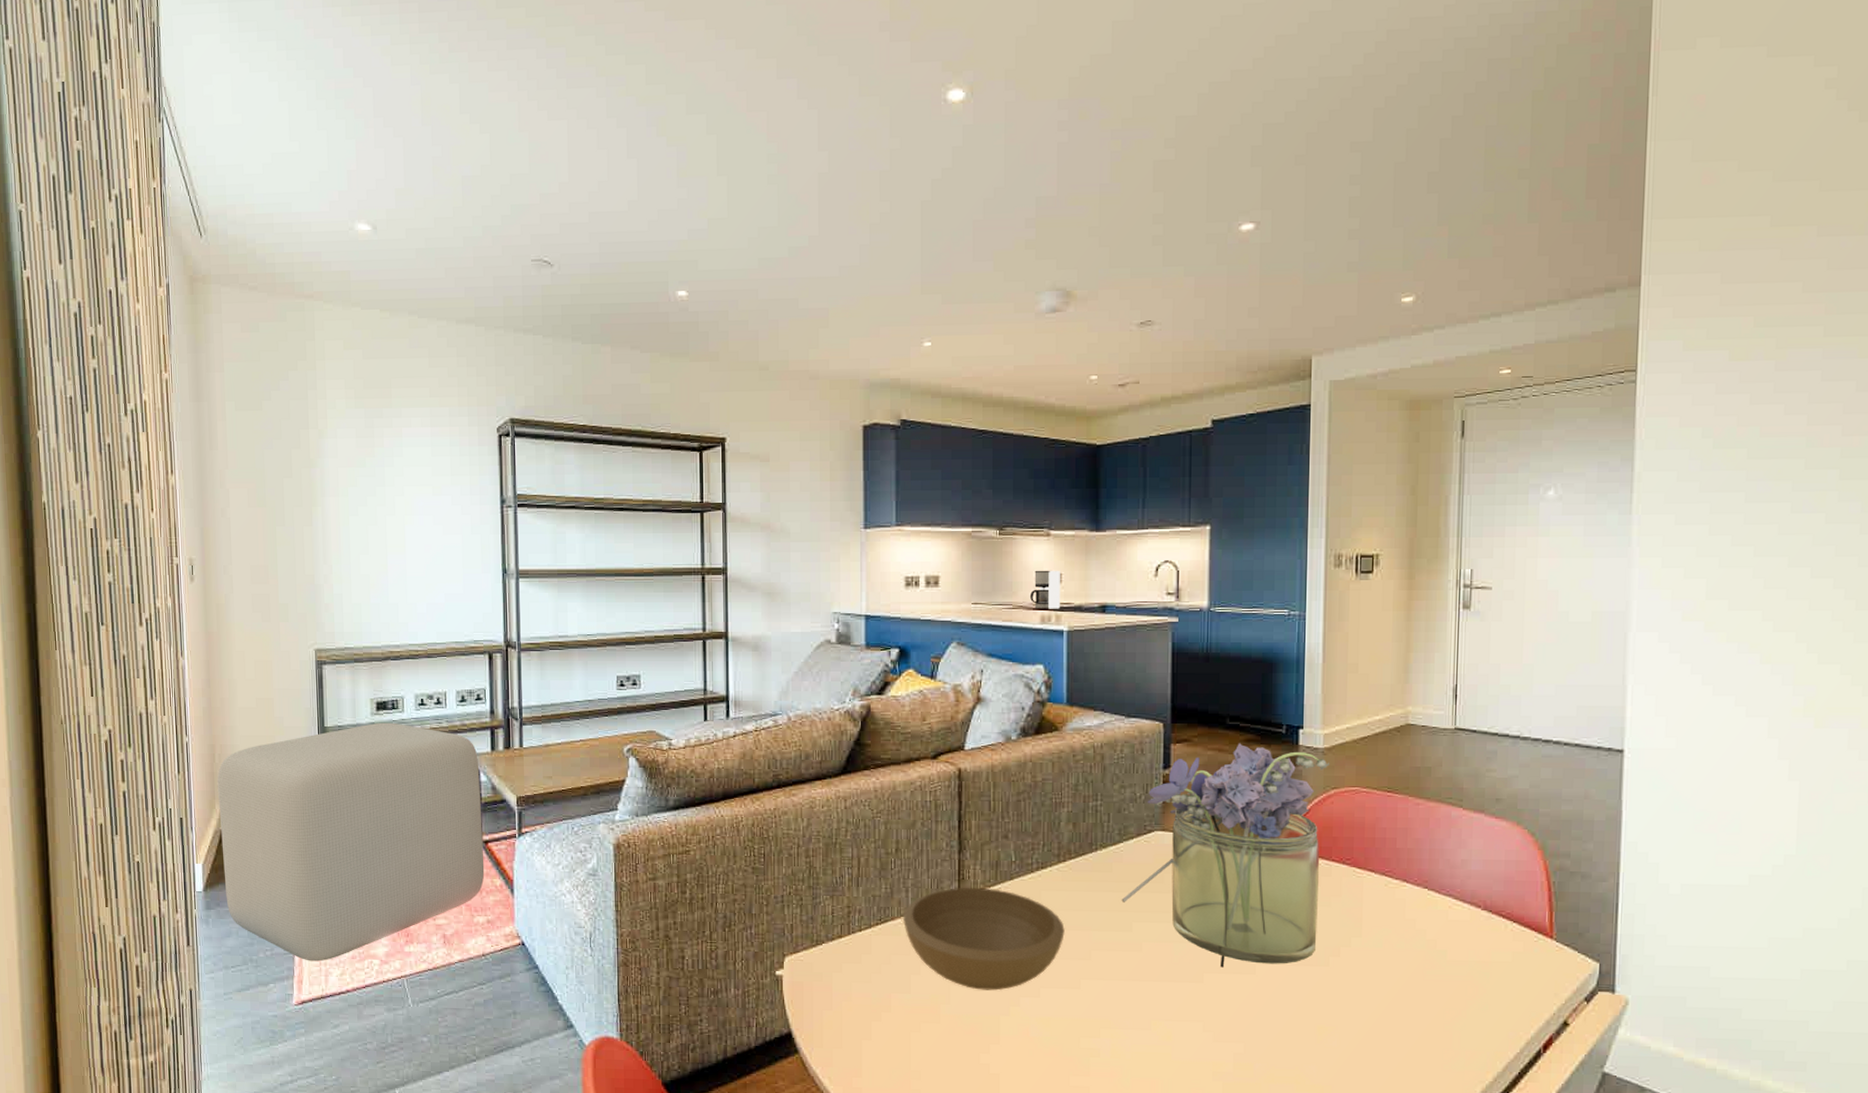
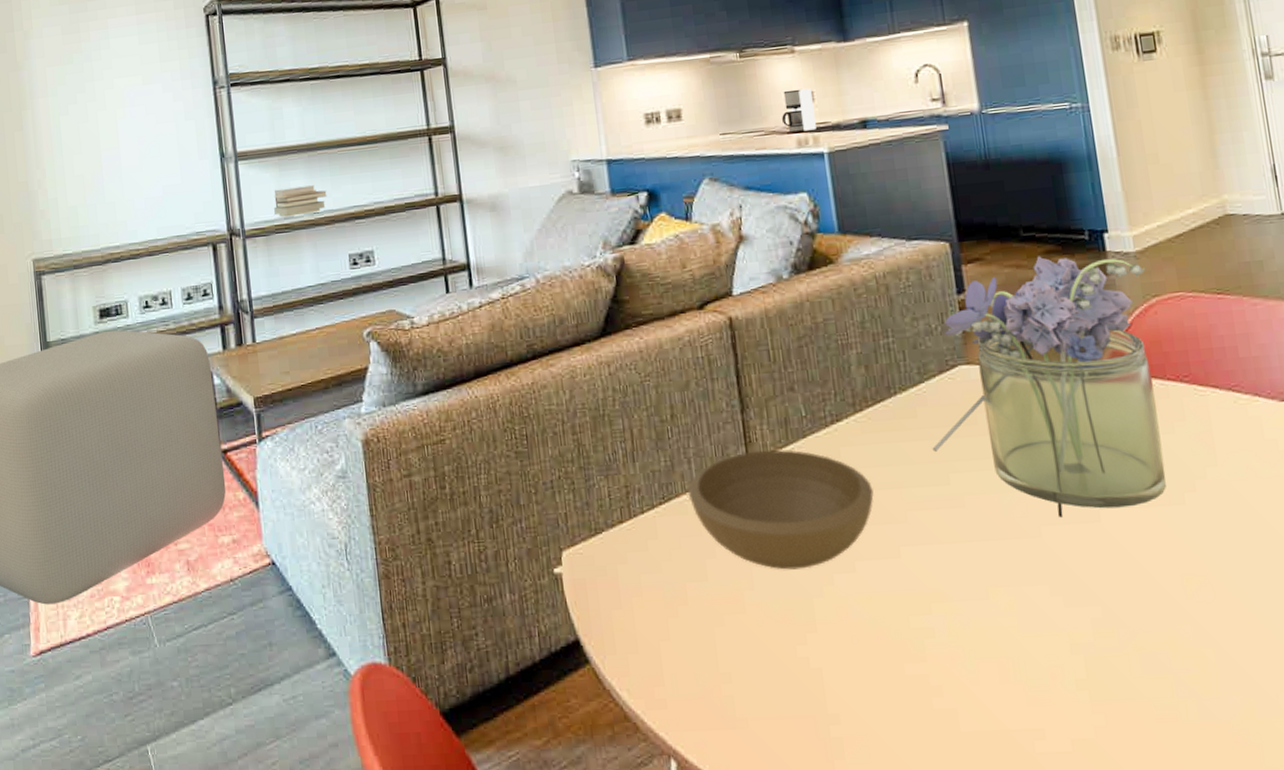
books: none [550,607,601,635] -> present [274,185,327,218]

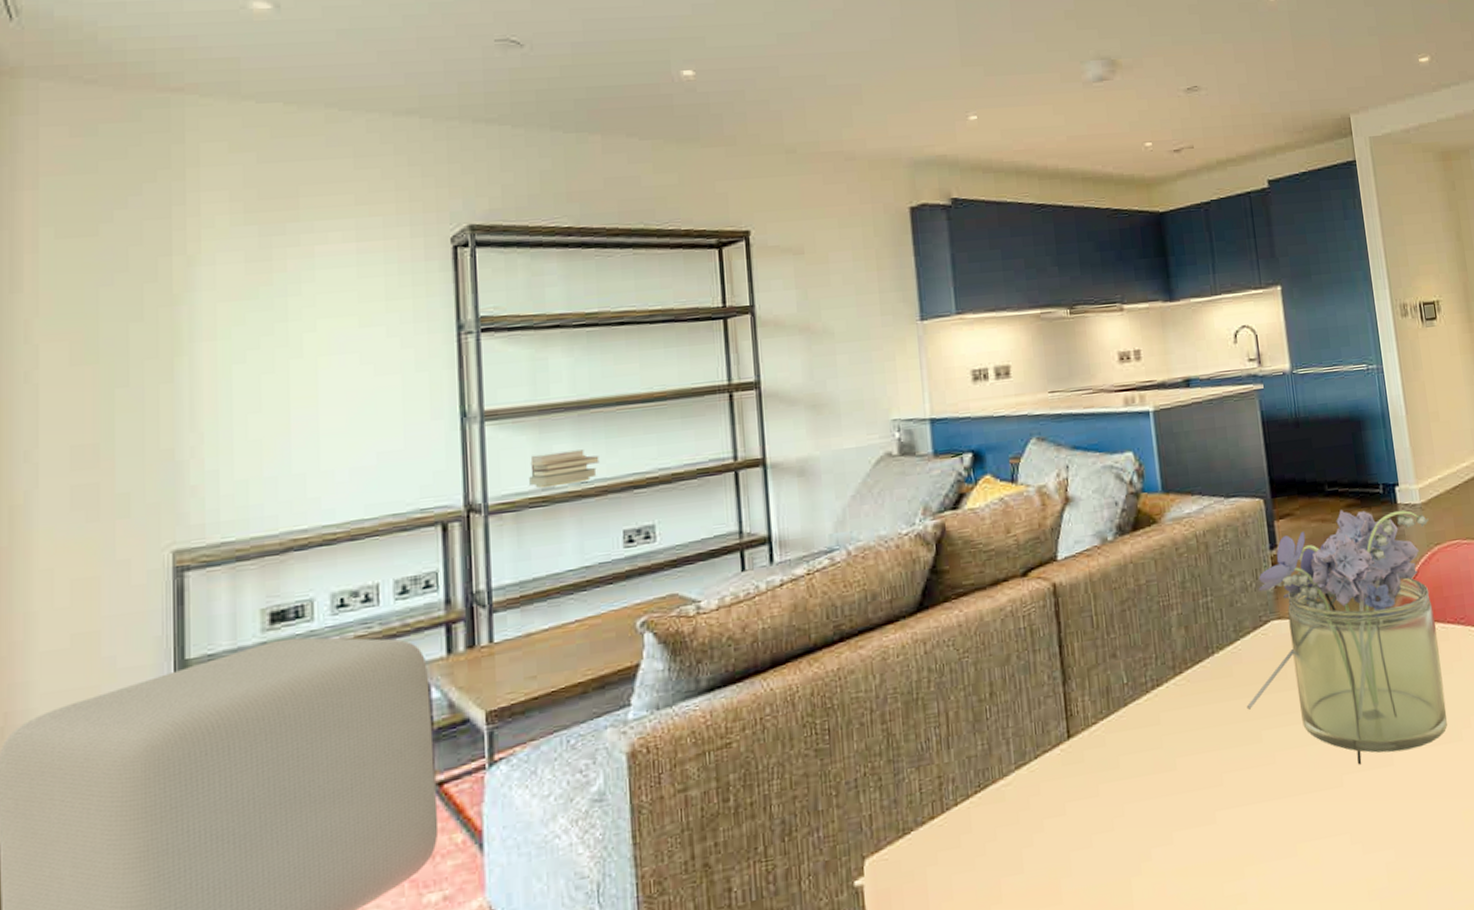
bowl: present [688,449,874,570] -> none [1005,720,1192,851]
coffee maker: present [782,88,817,133] -> none [1110,347,1143,391]

